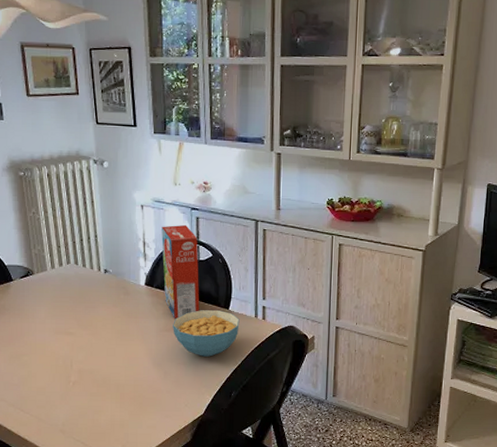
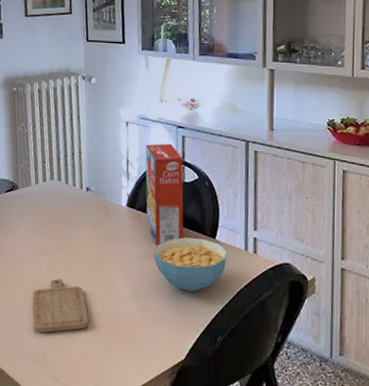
chopping board: none [56,356,113,406] -> present [32,278,88,333]

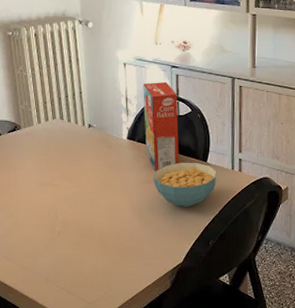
chopping board: present [32,278,88,333] -> none [42,207,96,255]

